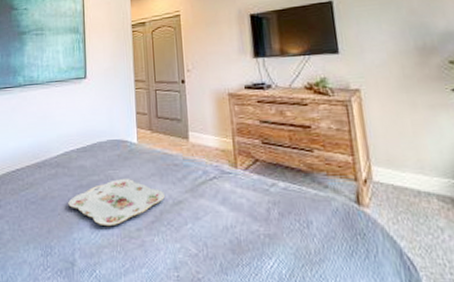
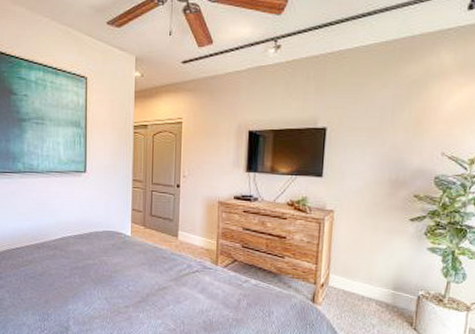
serving tray: present [68,178,165,227] -> none [64,264,152,302]

